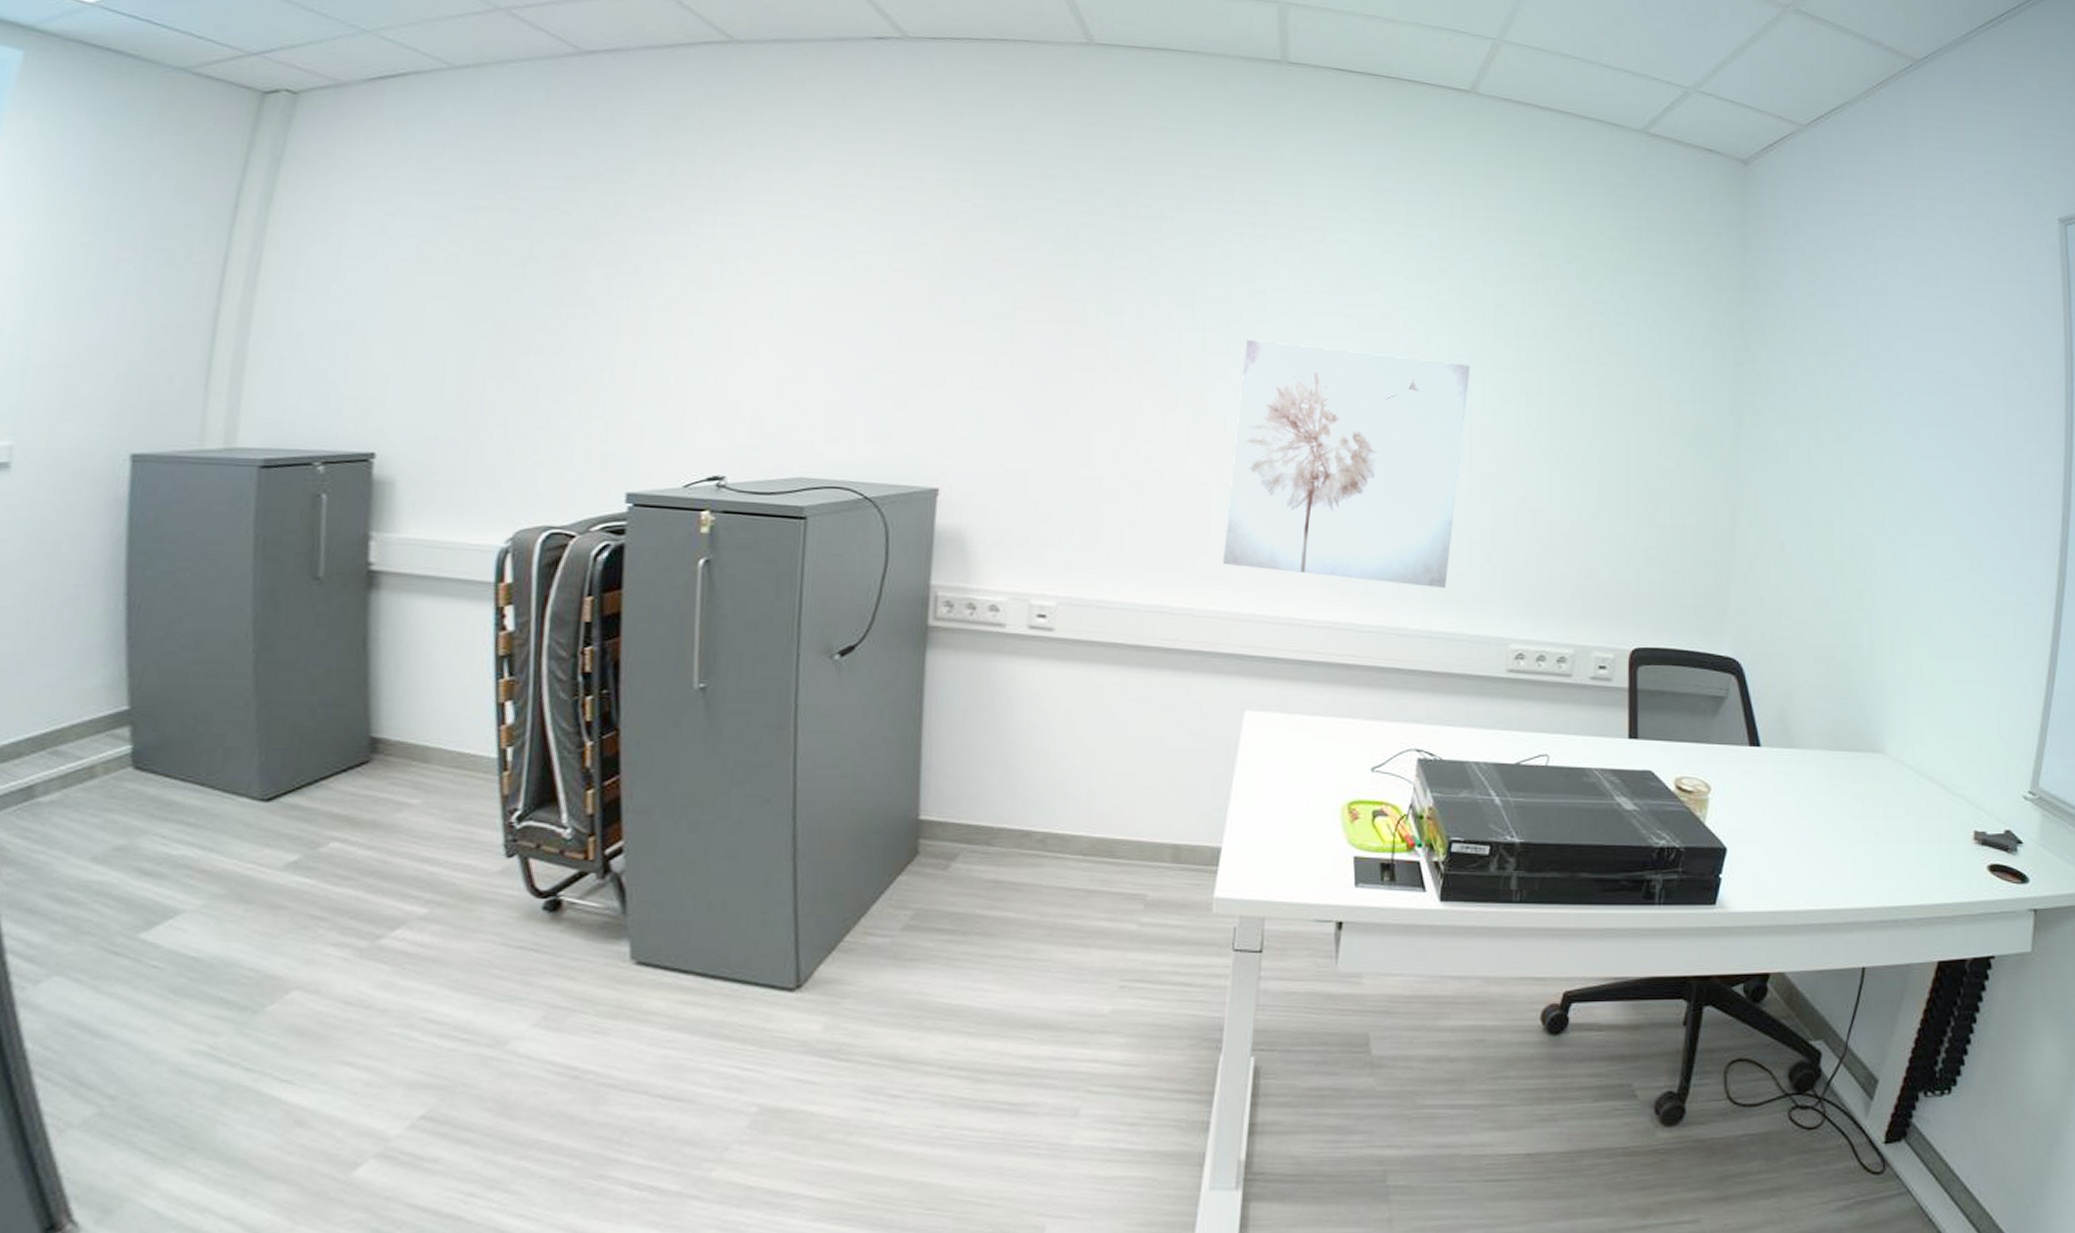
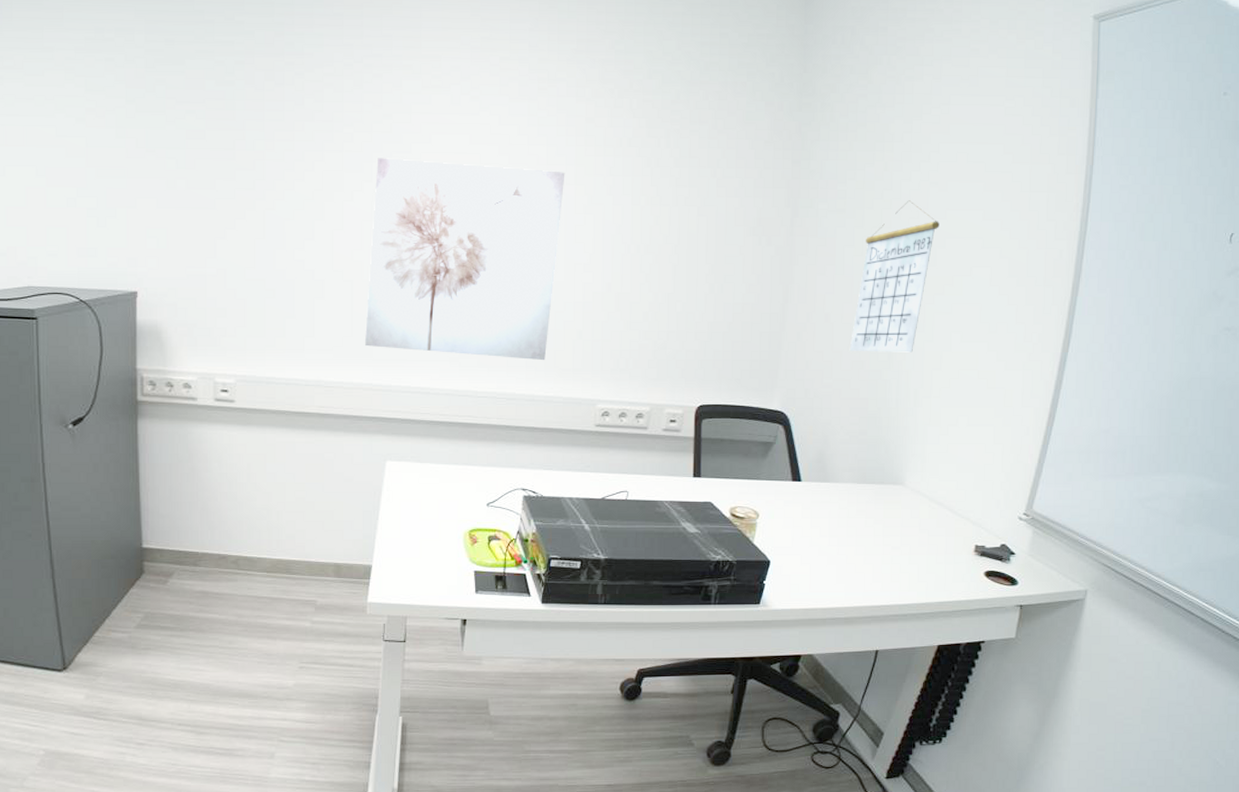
calendar: none [1810,412,1906,591] -> present [849,200,940,353]

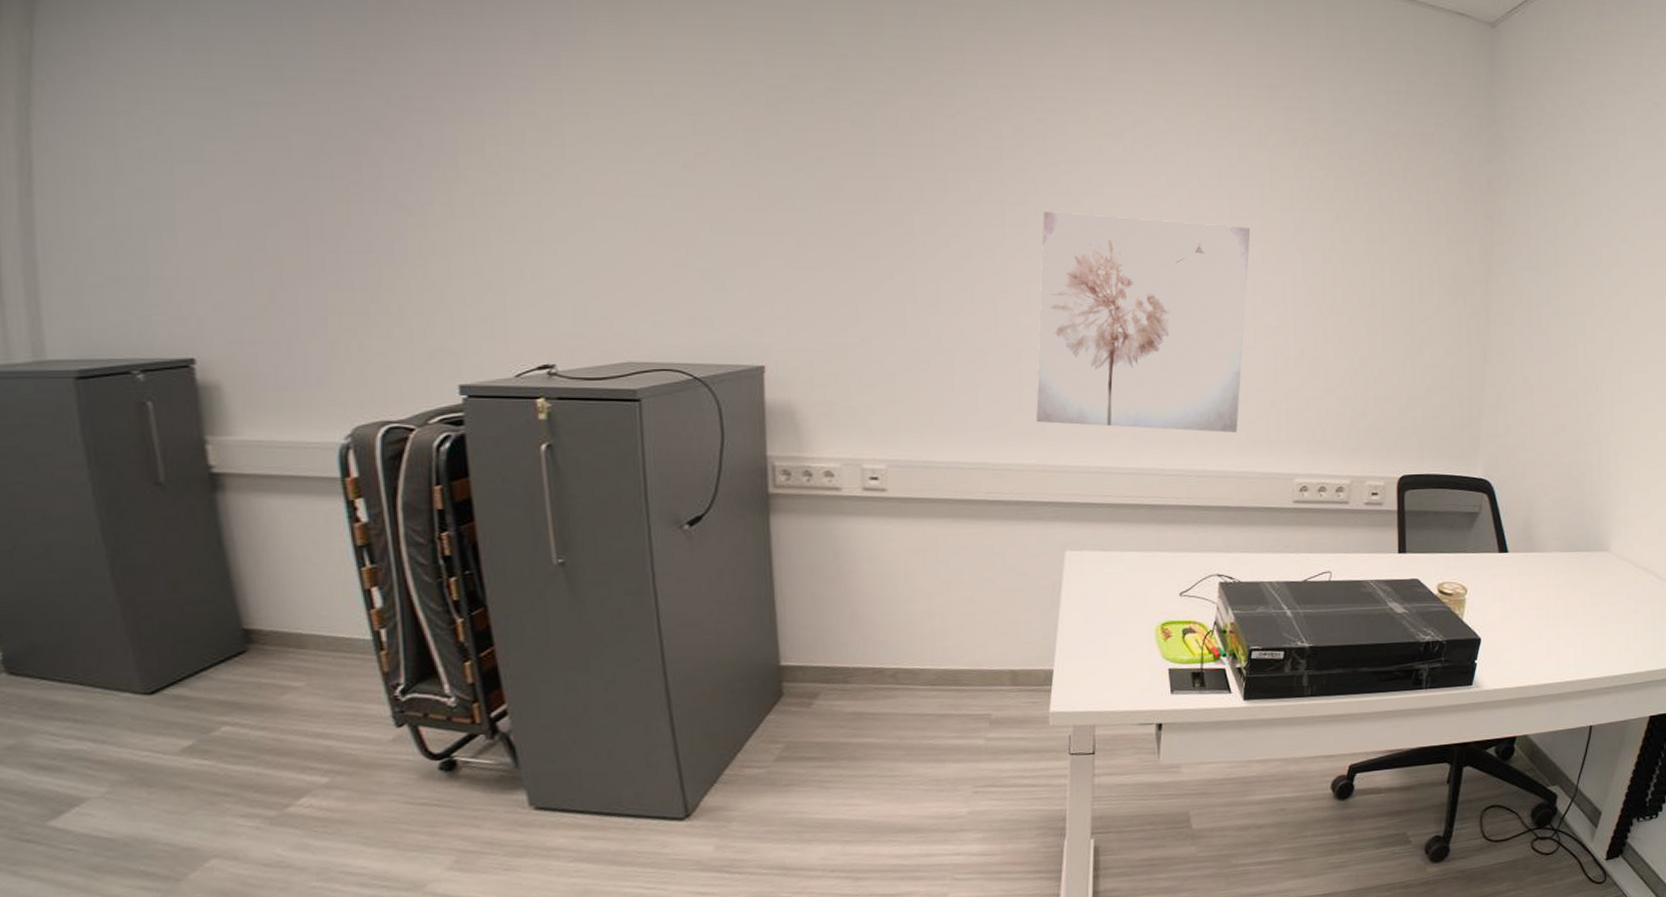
calendar: present [849,200,940,353] -> none [1549,257,1631,414]

